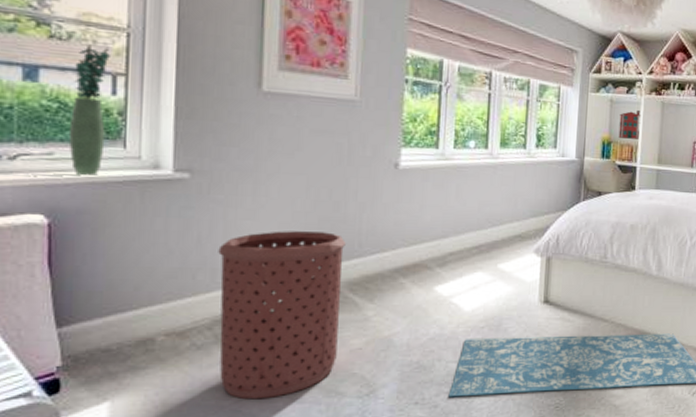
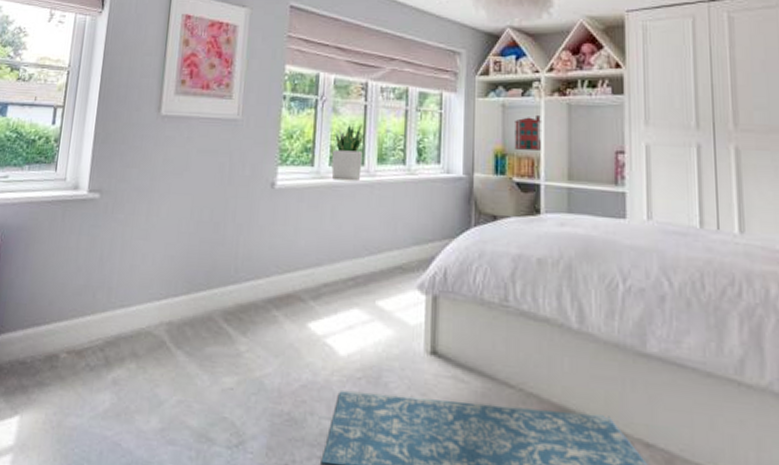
vase: present [68,44,110,176] -> none [18,83,55,196]
laundry basket: present [218,231,346,400] -> none [105,251,223,435]
planter: none [456,110,487,163] -> present [331,123,363,182]

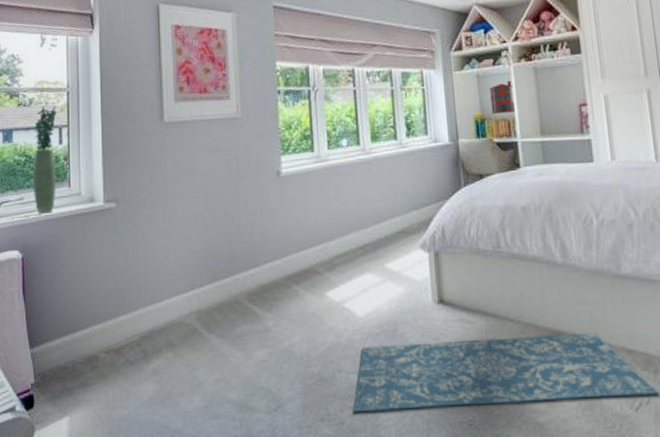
vase: none [18,83,55,196] -> present [32,106,57,214]
planter: present [331,123,363,182] -> none [329,108,358,162]

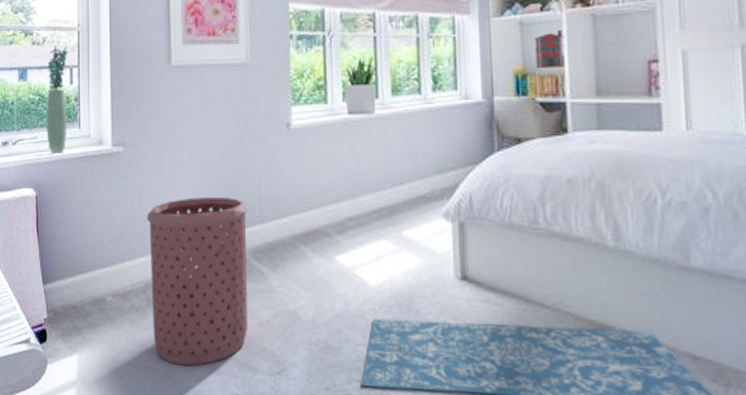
laundry basket: none [140,245,244,415] -> present [146,197,248,366]
planter: none [329,108,358,162] -> present [345,56,376,116]

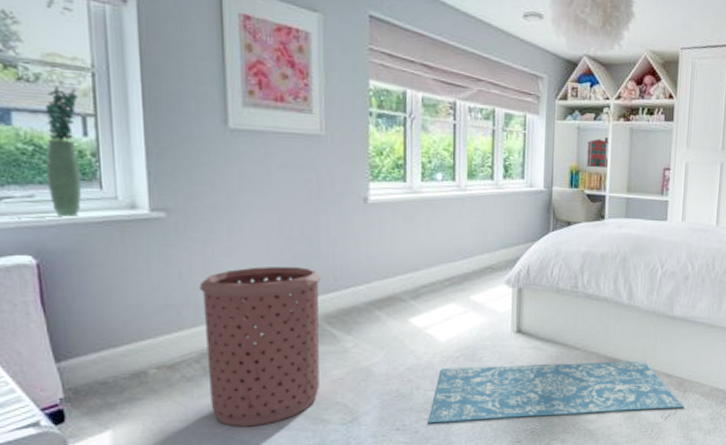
planter: present [345,56,376,116] -> none [424,141,453,196]

